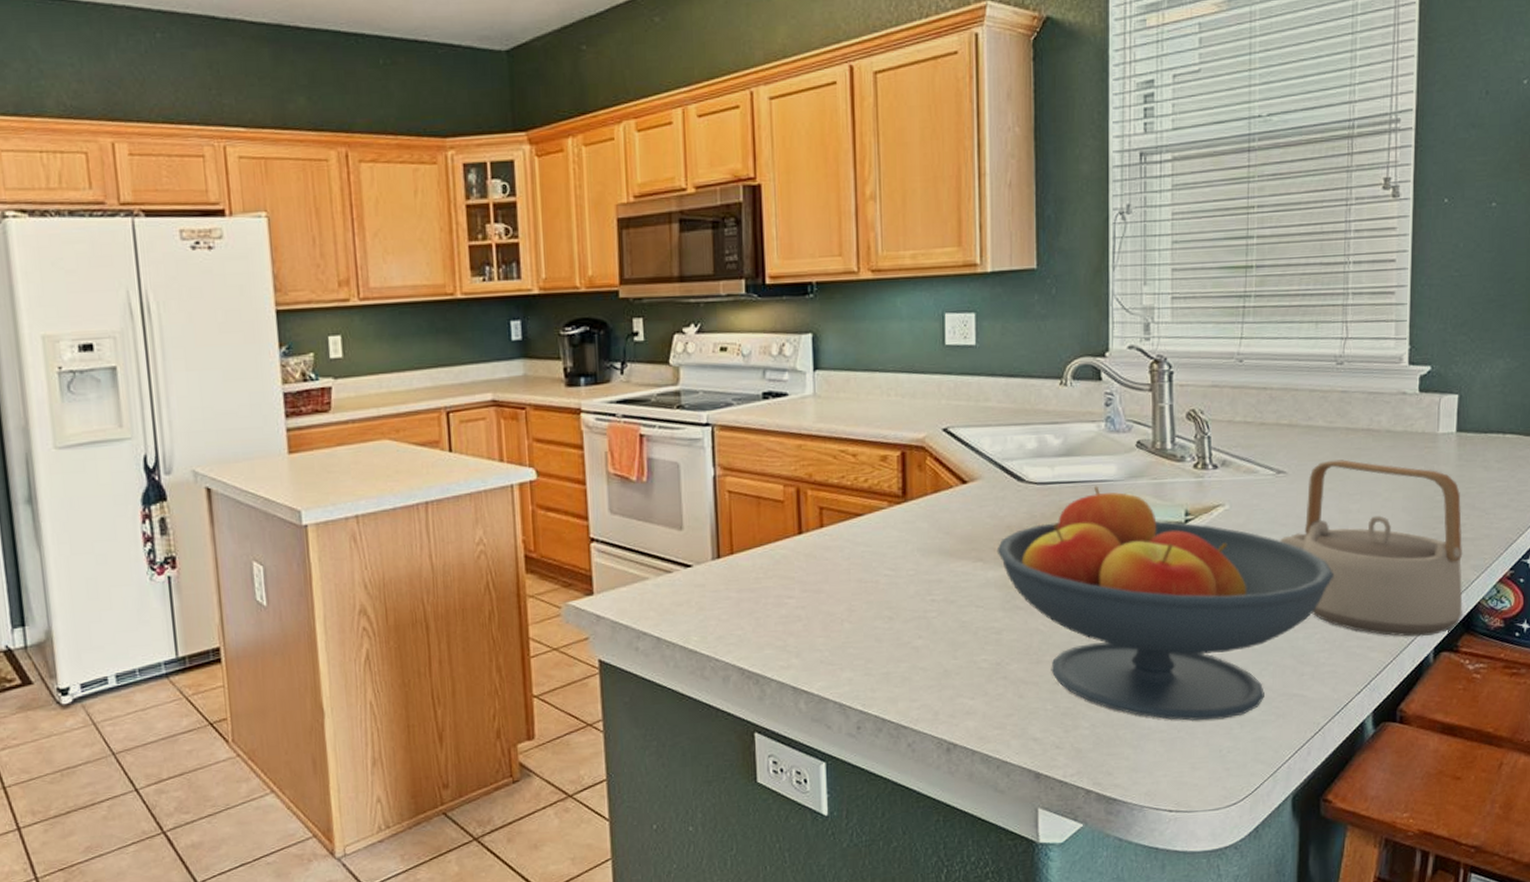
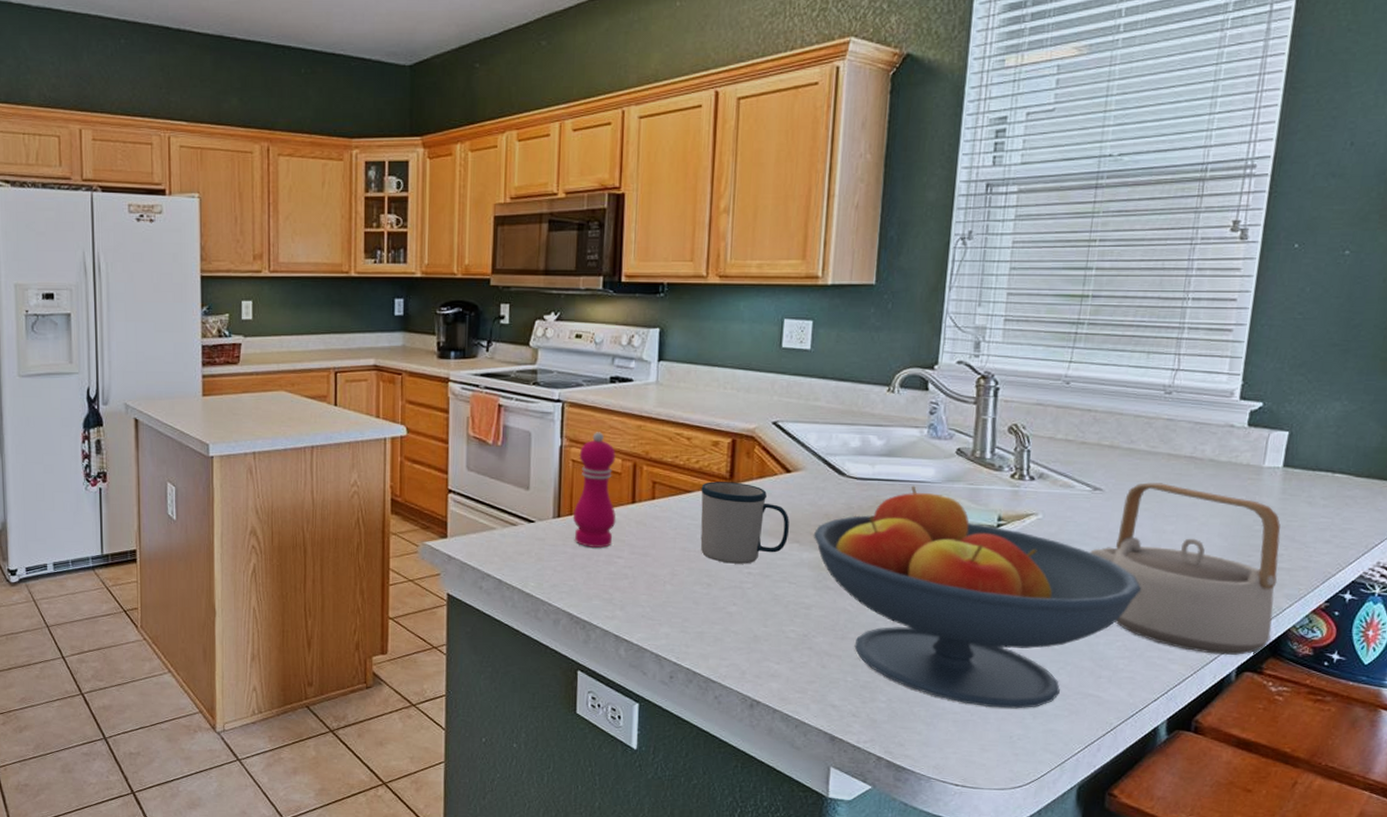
pepper mill: none [734,456,783,589] -> present [572,432,616,548]
mug: none [872,499,971,592] -> present [700,481,790,564]

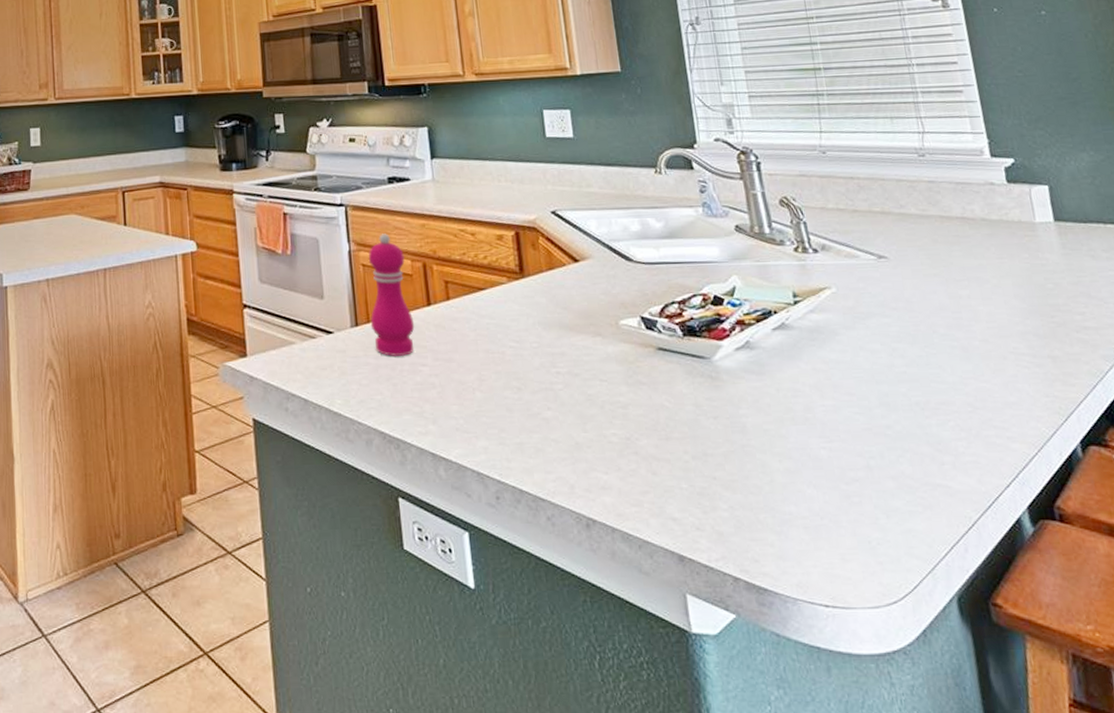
mug: present [700,481,790,564] -> none [493,276,590,364]
fruit bowl: present [813,485,1142,709] -> none [613,266,957,508]
teapot: present [1090,482,1281,656] -> none [893,246,1104,429]

